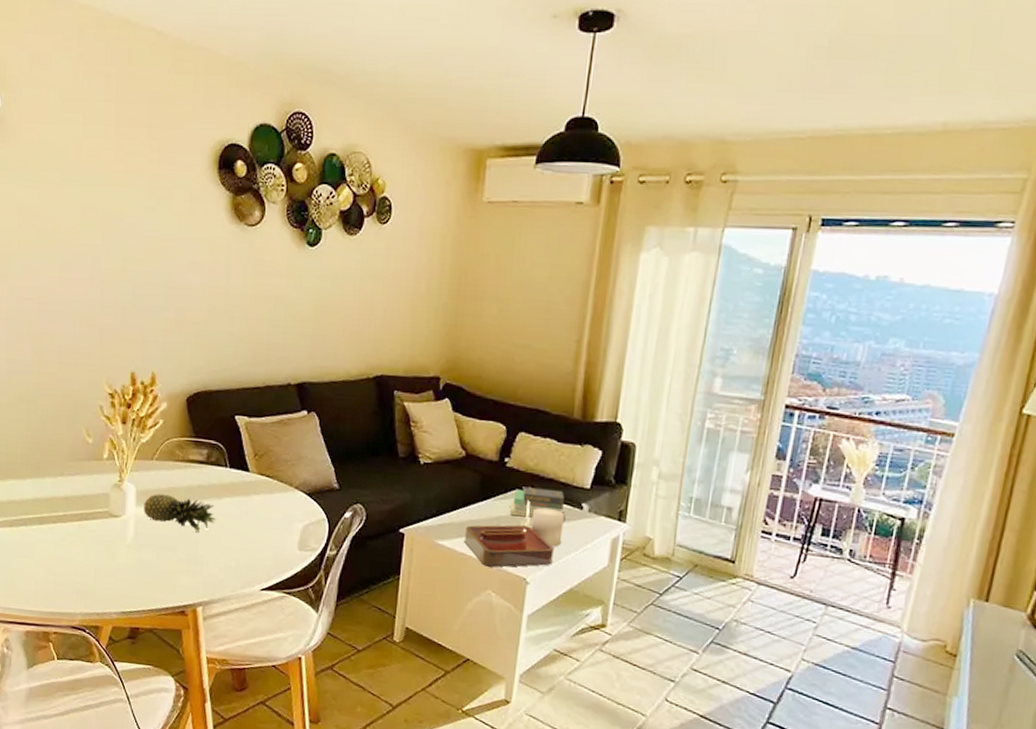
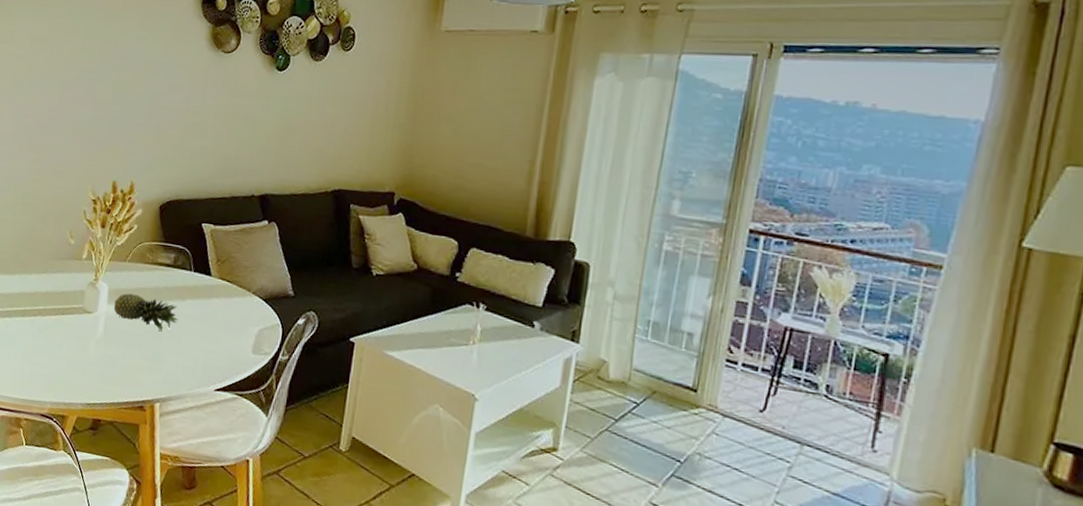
decorative tray: present [465,524,554,567] -> none [414,338,504,383]
books: present [509,487,565,518] -> none [459,302,516,334]
candle: present [531,508,564,547] -> none [480,324,515,365]

